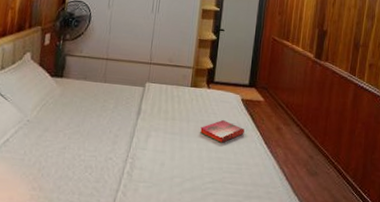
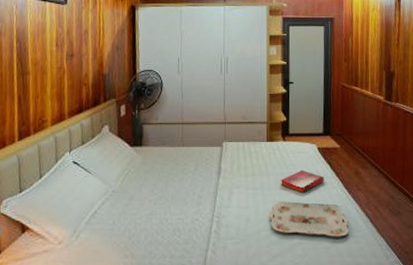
serving tray: none [184,149,264,192] -> present [269,201,349,237]

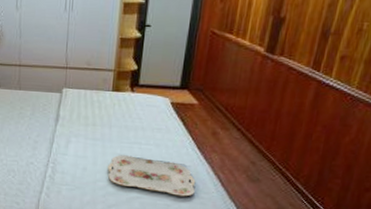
hardback book: present [281,169,324,193] -> none [124,124,174,148]

